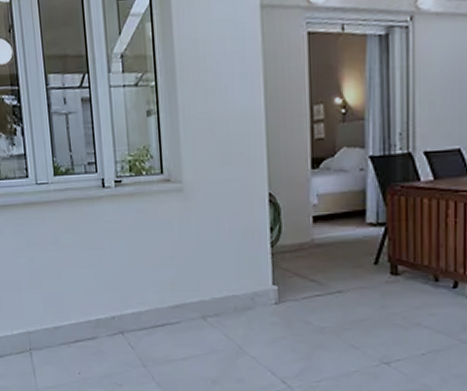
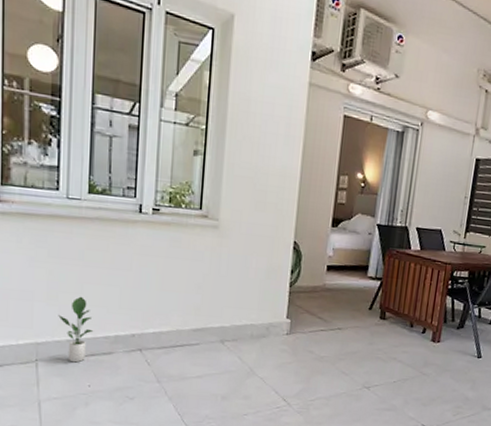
potted plant: none [43,281,76,350] -> present [58,296,94,363]

